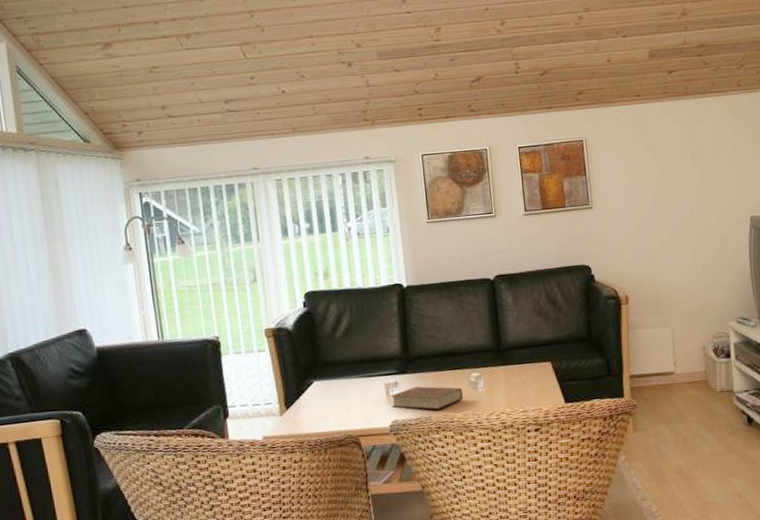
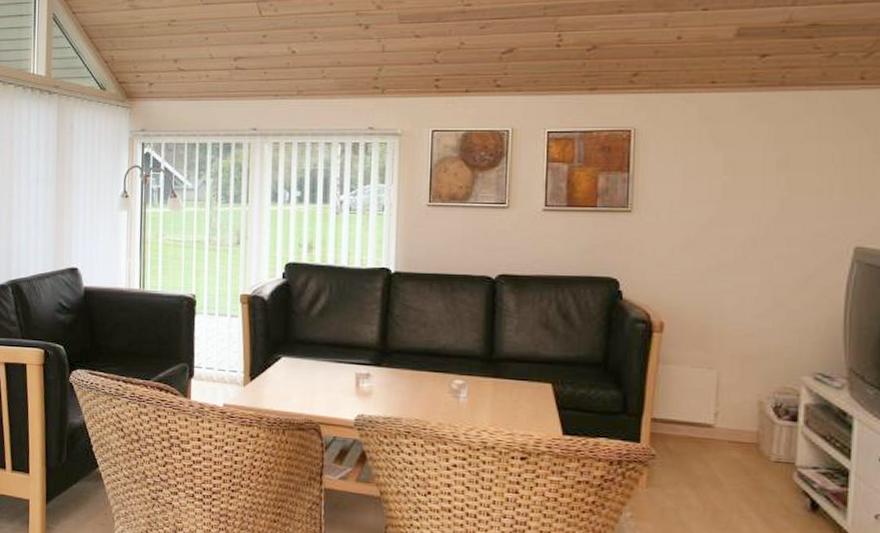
book: present [391,386,464,410] -> none [360,382,442,412]

